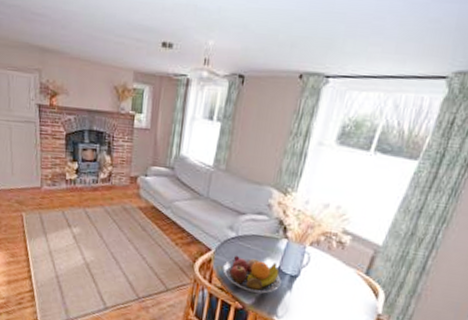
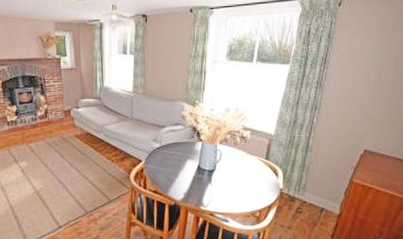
fruit bowl: present [222,255,281,294] -> none [154,161,202,190]

